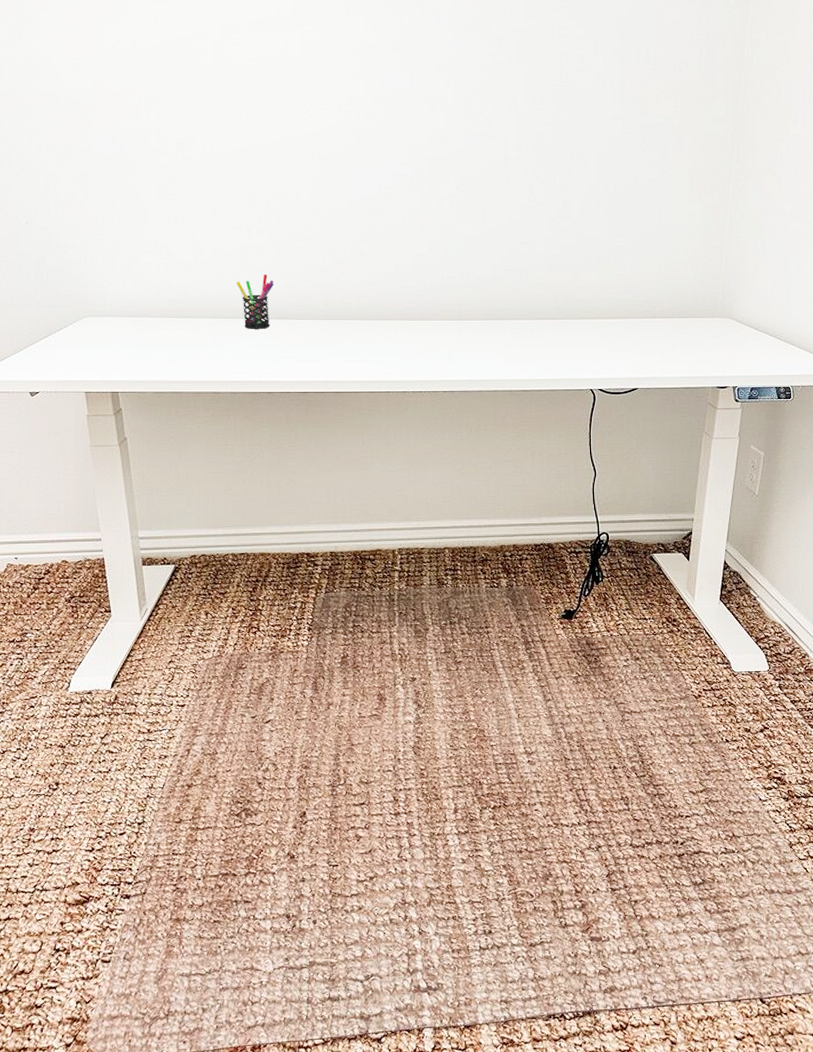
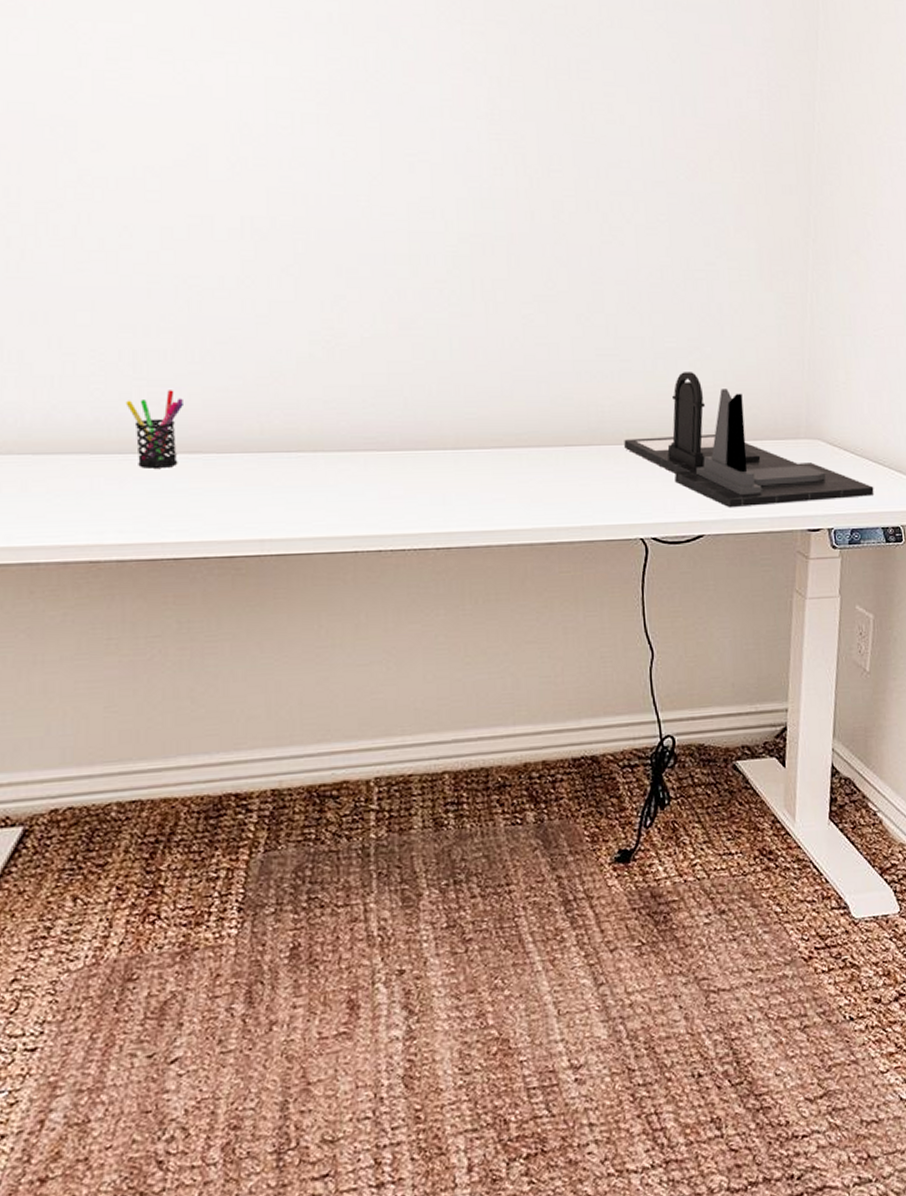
desk organizer: none [581,265,771,369] -> present [624,372,874,508]

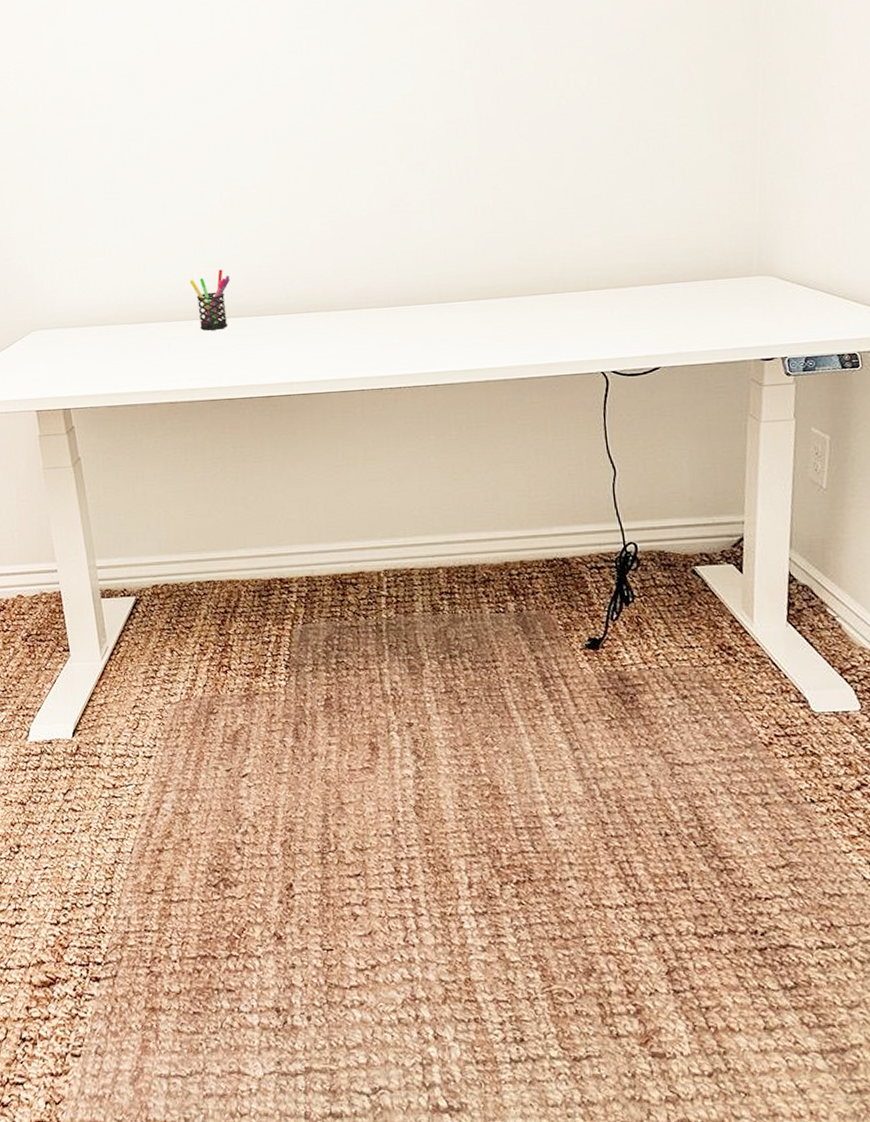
desk organizer: present [624,372,874,508] -> none [584,222,829,343]

